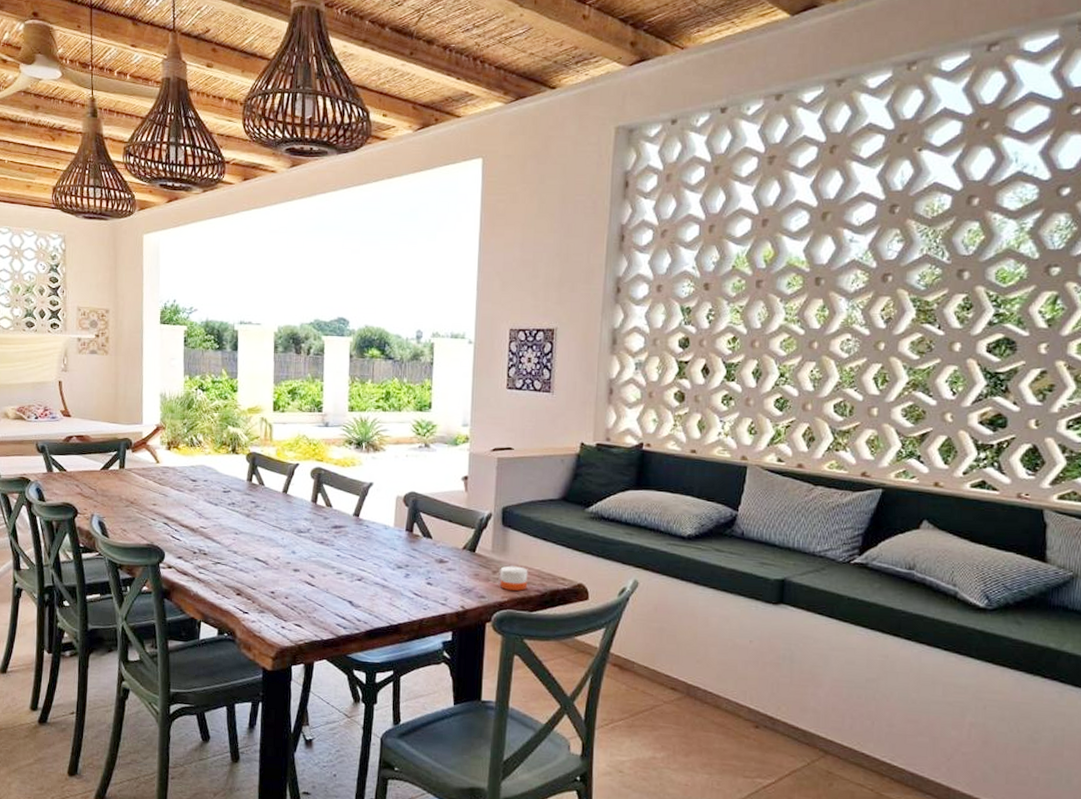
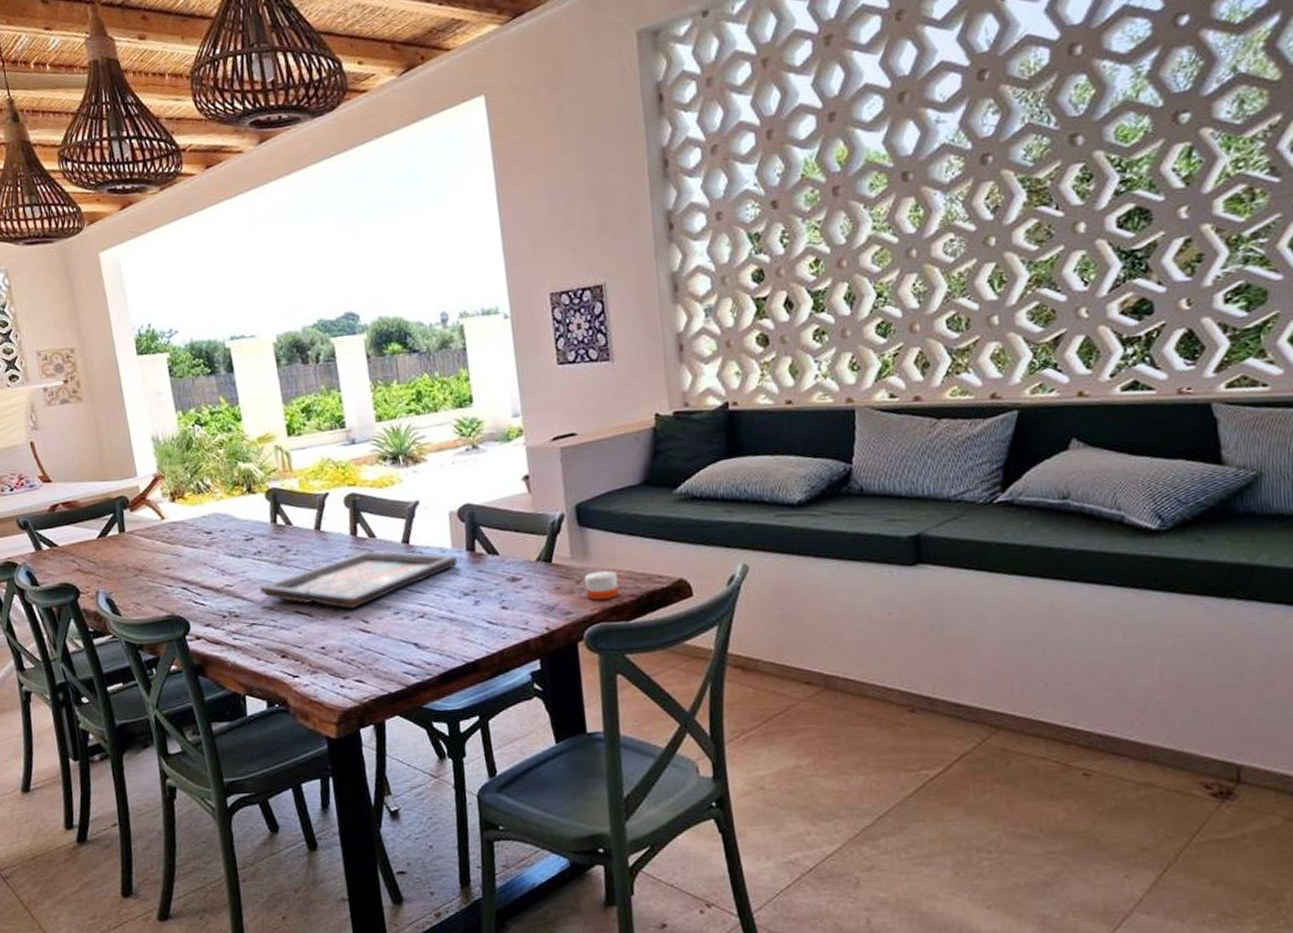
decorative tray: none [228,517,397,563] -> present [260,550,458,609]

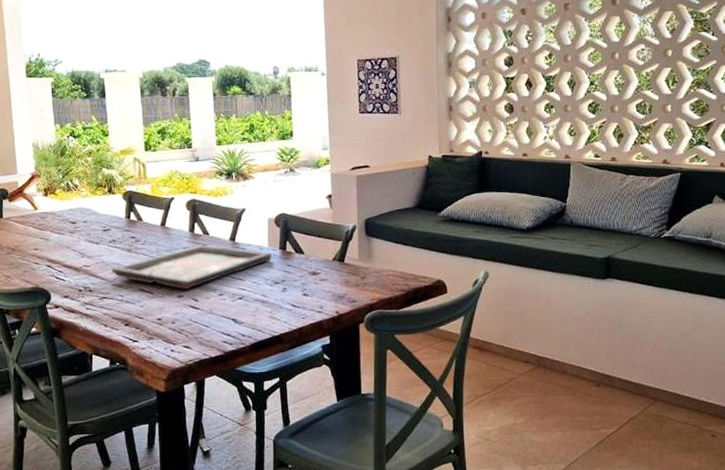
candle: present [584,570,620,600] -> none [368,270,393,293]

